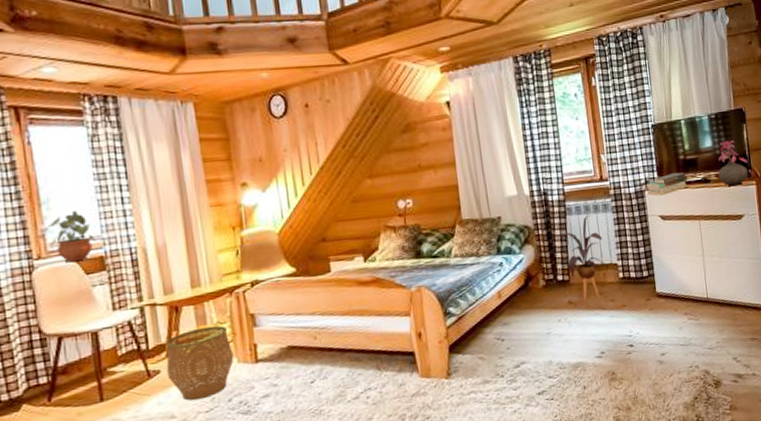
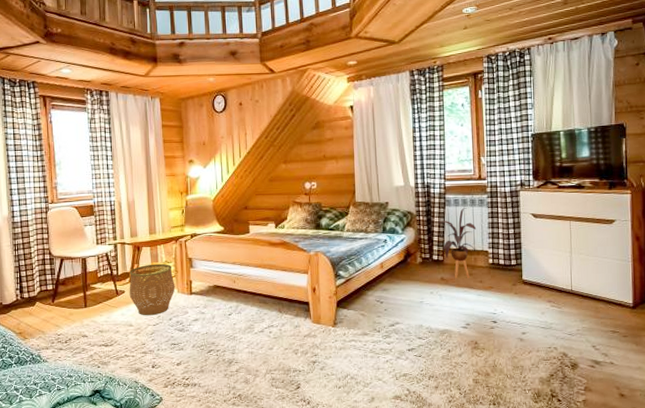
potted plant: present [44,210,95,263] -> none [57,171,88,208]
books: present [646,172,687,196] -> none [521,177,561,197]
vase: present [718,140,748,187] -> none [593,152,624,194]

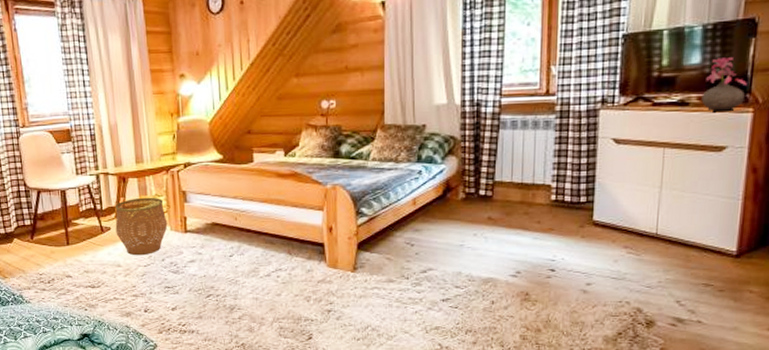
house plant: present [438,208,477,279] -> none [489,131,538,218]
vase: none [593,152,624,194] -> present [701,57,747,113]

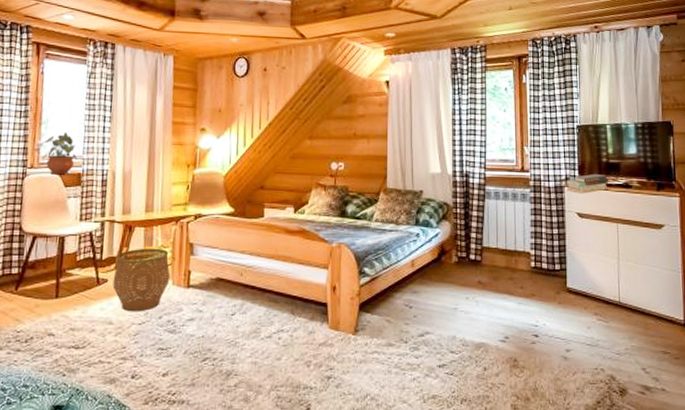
potted plant: none [27,89,63,132] -> present [40,132,77,175]
books: none [601,91,658,117] -> present [566,173,608,194]
vase: present [701,57,747,113] -> none [640,150,672,196]

